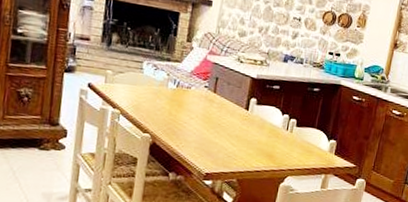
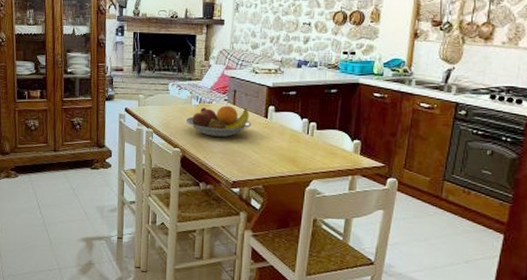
fruit bowl: none [159,92,231,126] -> present [185,105,252,137]

